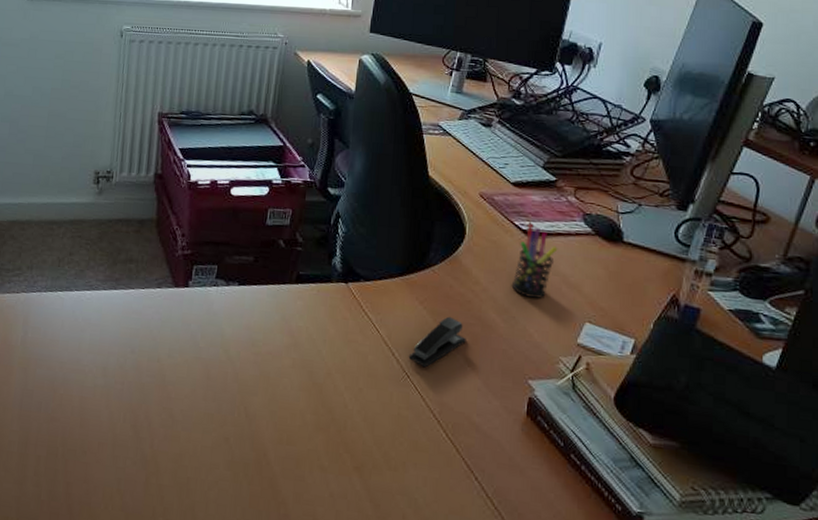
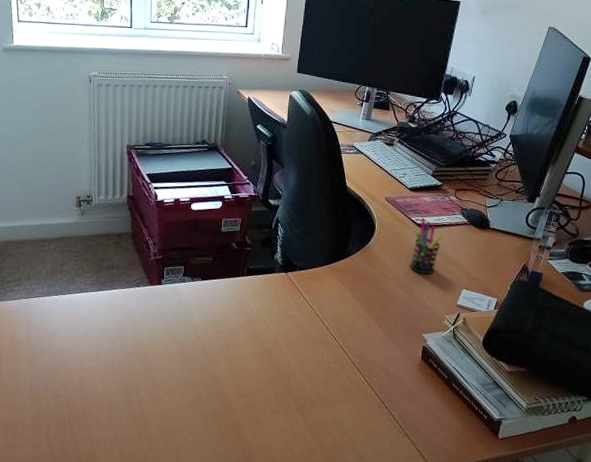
stapler: present [408,316,466,368] -> none [335,292,377,331]

